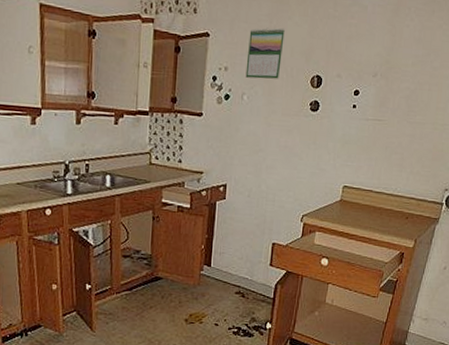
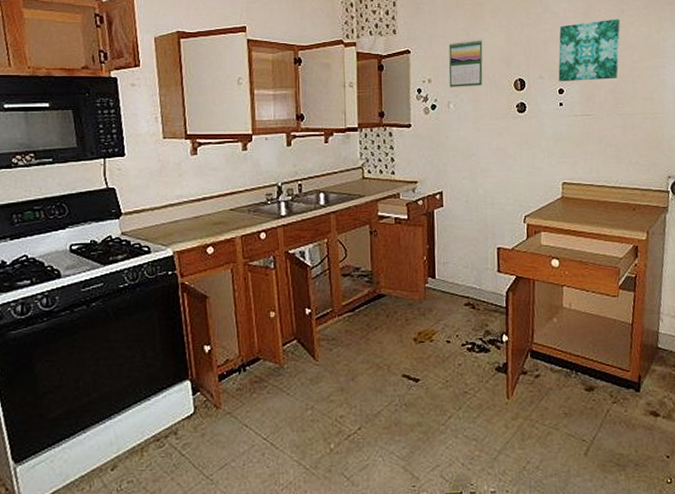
wall art: none [356,19,429,85] -> present [558,19,621,82]

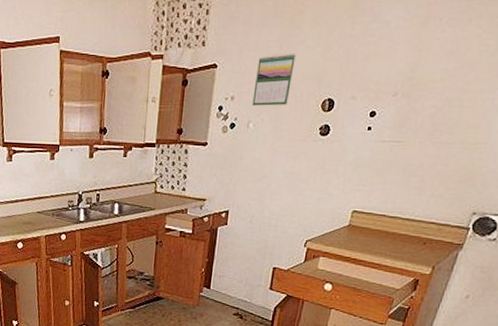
wall art: present [558,19,621,82] -> none [372,30,464,104]

